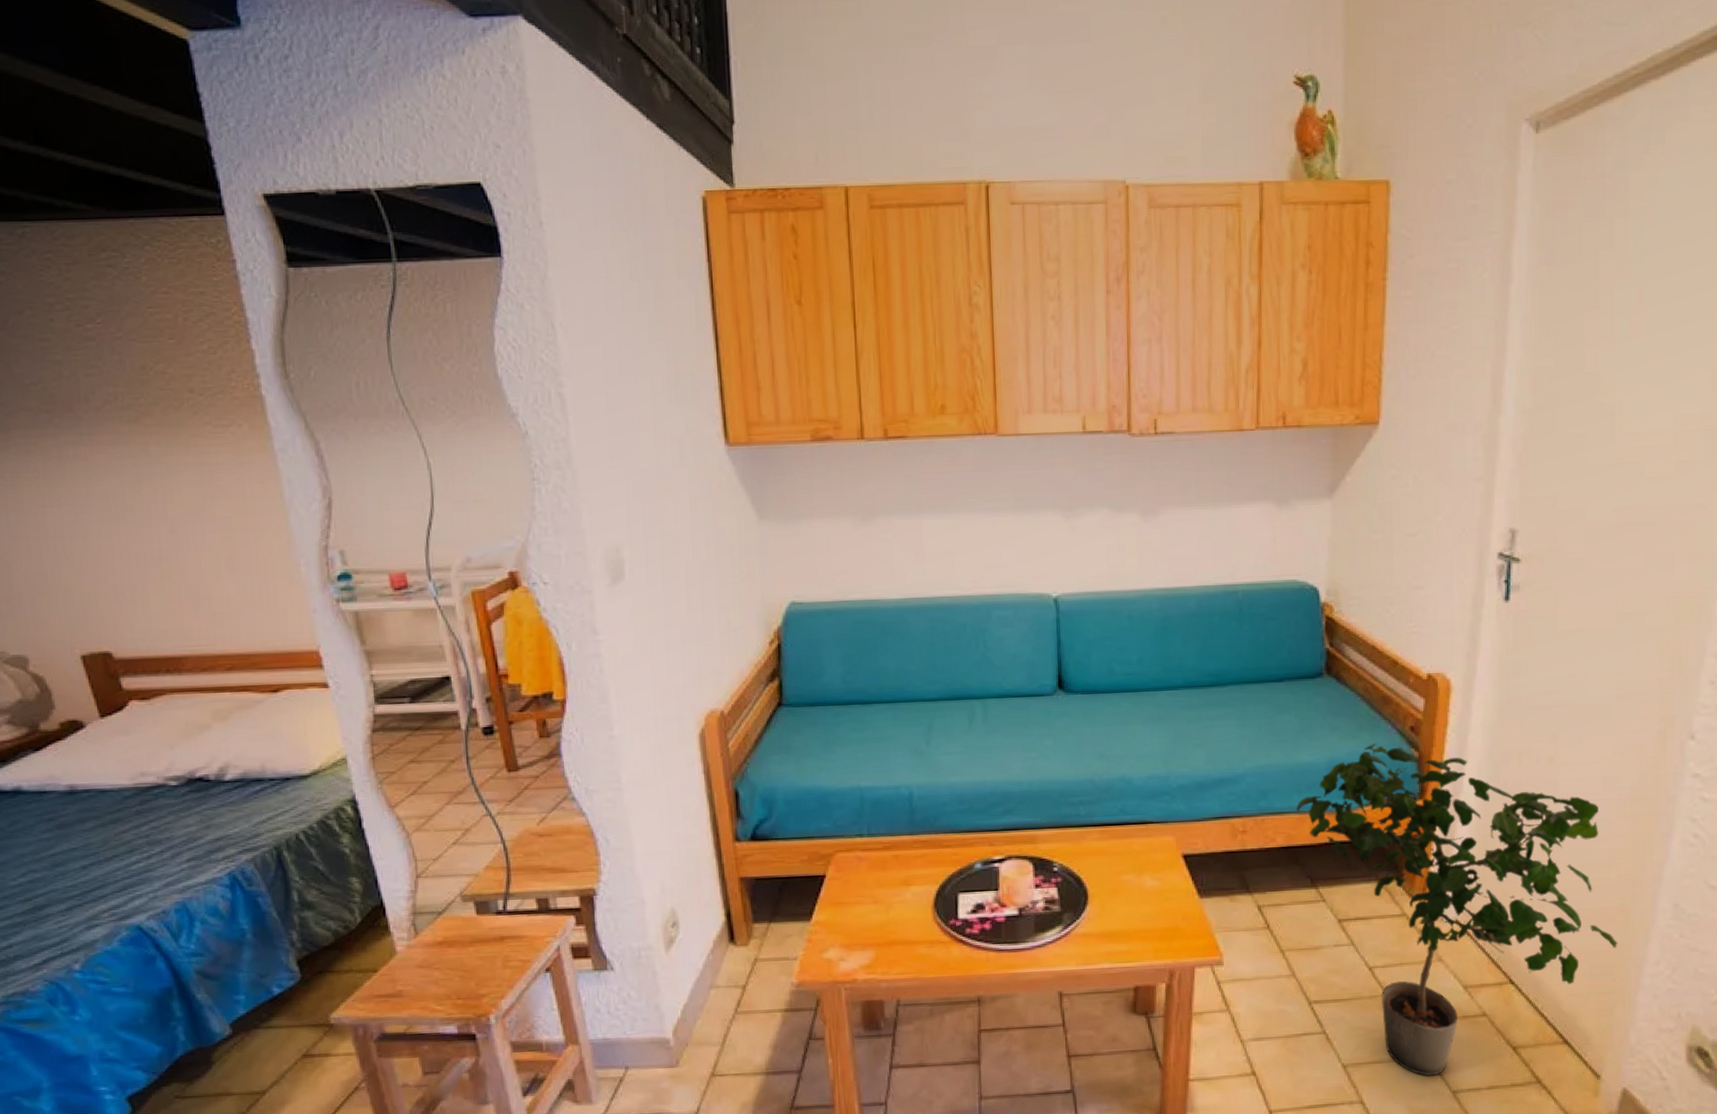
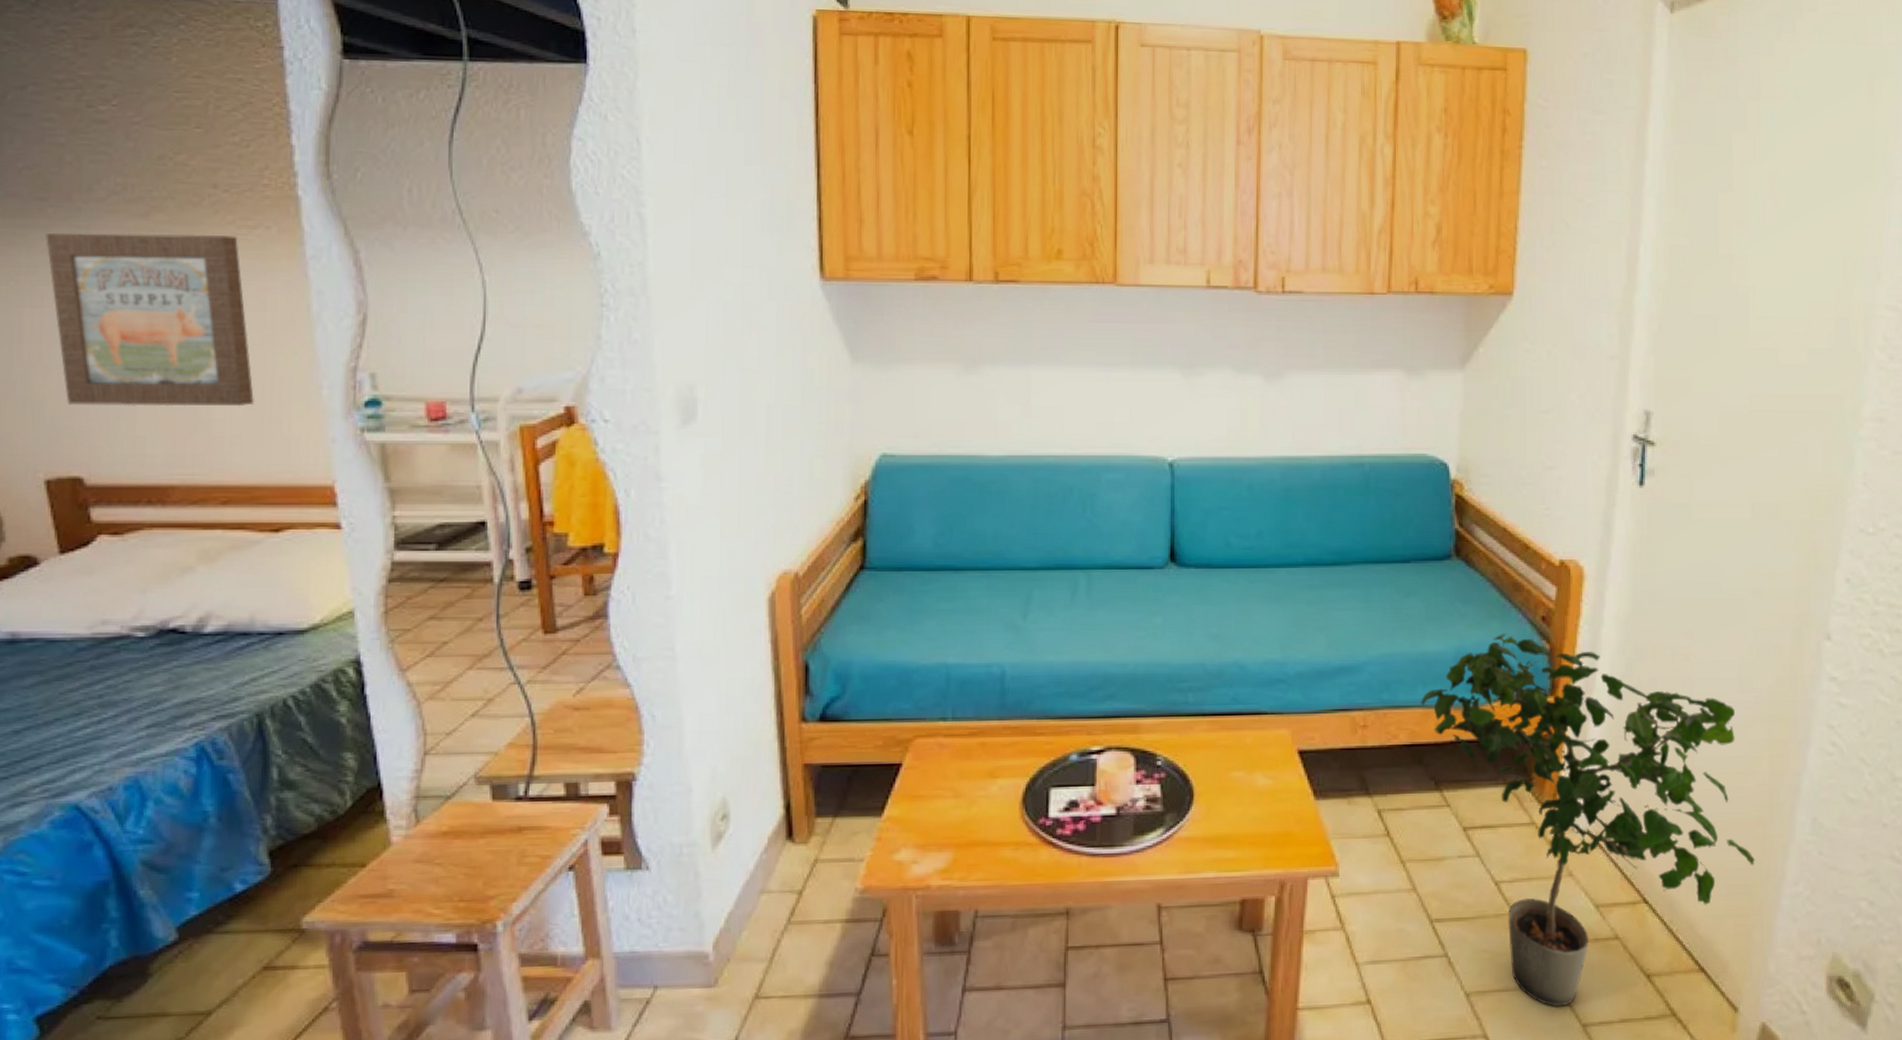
wall art: none [56,433,245,590] -> present [45,233,254,407]

